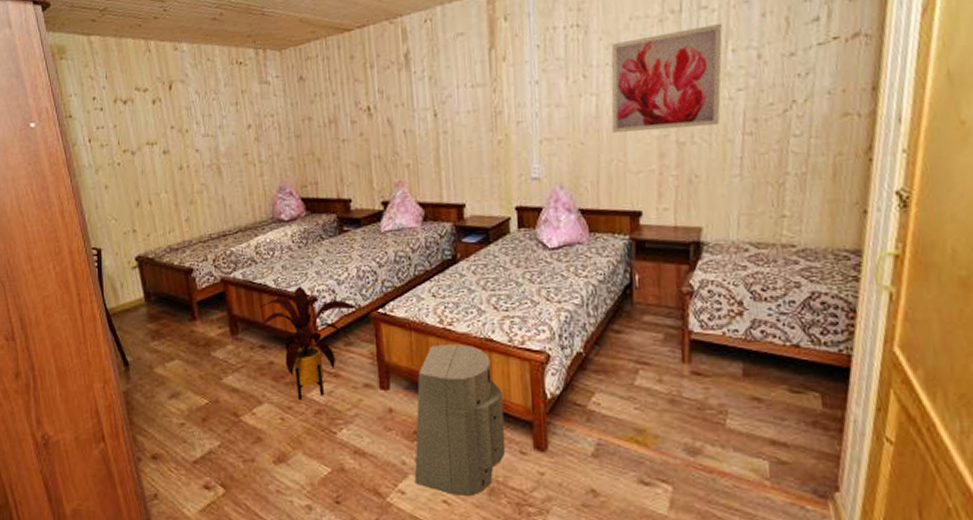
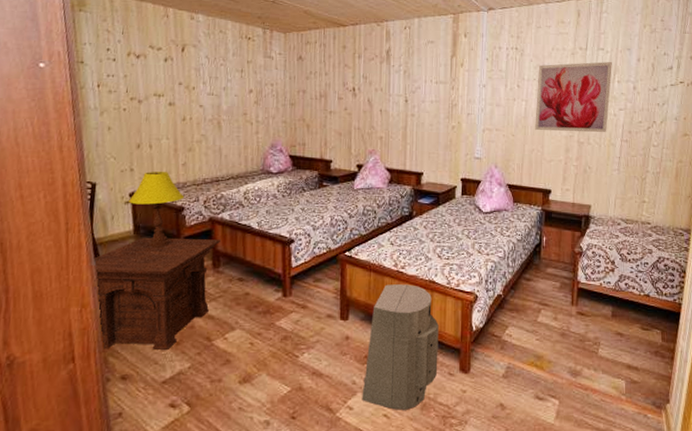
side table: none [109,302,236,427] -> present [94,237,220,349]
table lamp: none [136,229,192,316] -> present [129,171,185,248]
house plant: present [259,286,357,399] -> none [240,229,328,327]

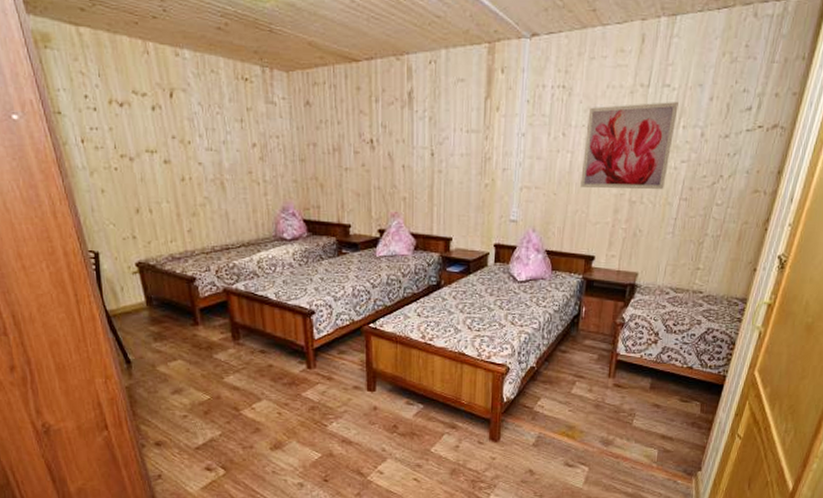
side table: present [94,237,220,349] -> none [109,309,238,418]
table lamp: present [129,171,185,248] -> none [136,238,195,320]
air purifier: present [361,284,439,410] -> none [392,356,469,475]

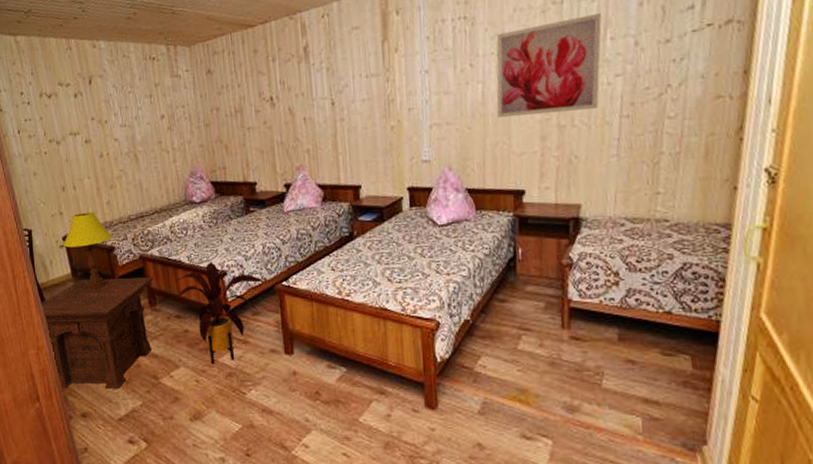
side table: none [109,309,238,418] -> present [41,277,153,388]
table lamp: none [136,238,195,320] -> present [63,211,113,290]
house plant: none [260,300,351,398] -> present [175,262,263,364]

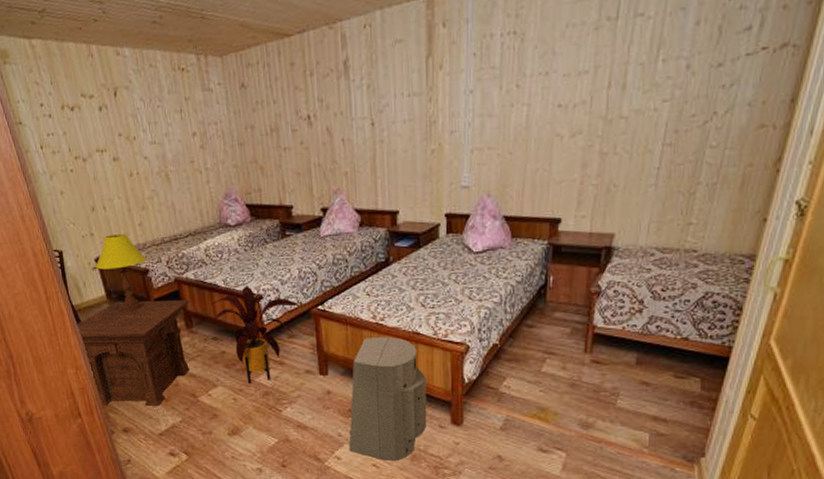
air purifier: none [316,313,400,449] -> present [348,337,427,460]
wall art: present [496,13,602,117] -> none [540,32,656,143]

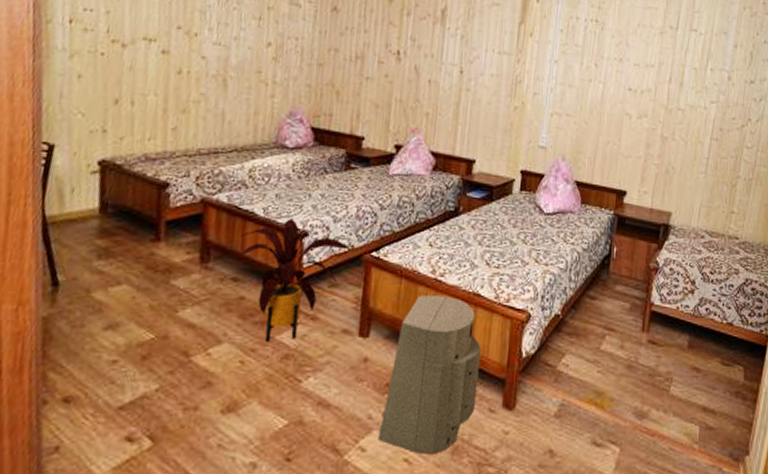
side table: present [76,300,190,406] -> none [38,218,213,365]
table lamp: present [96,233,147,311] -> none [96,135,171,233]

